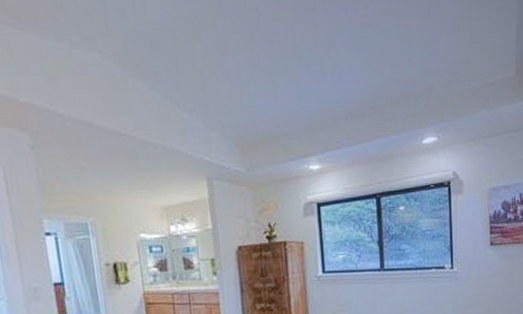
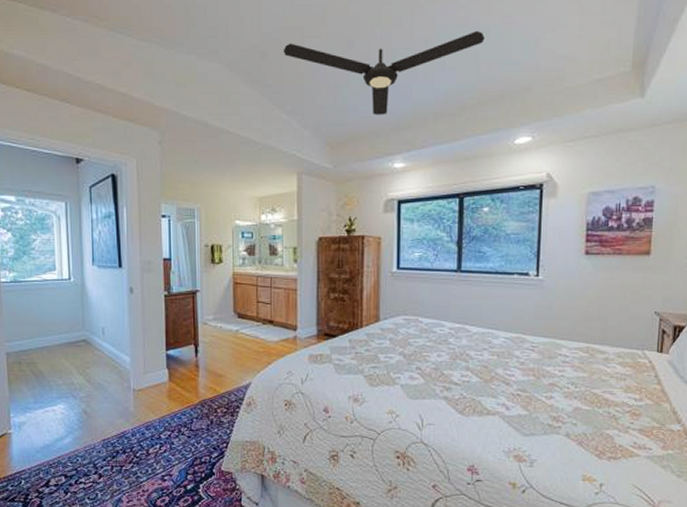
ceiling fan: none [176,30,387,115] -> present [283,30,485,115]

